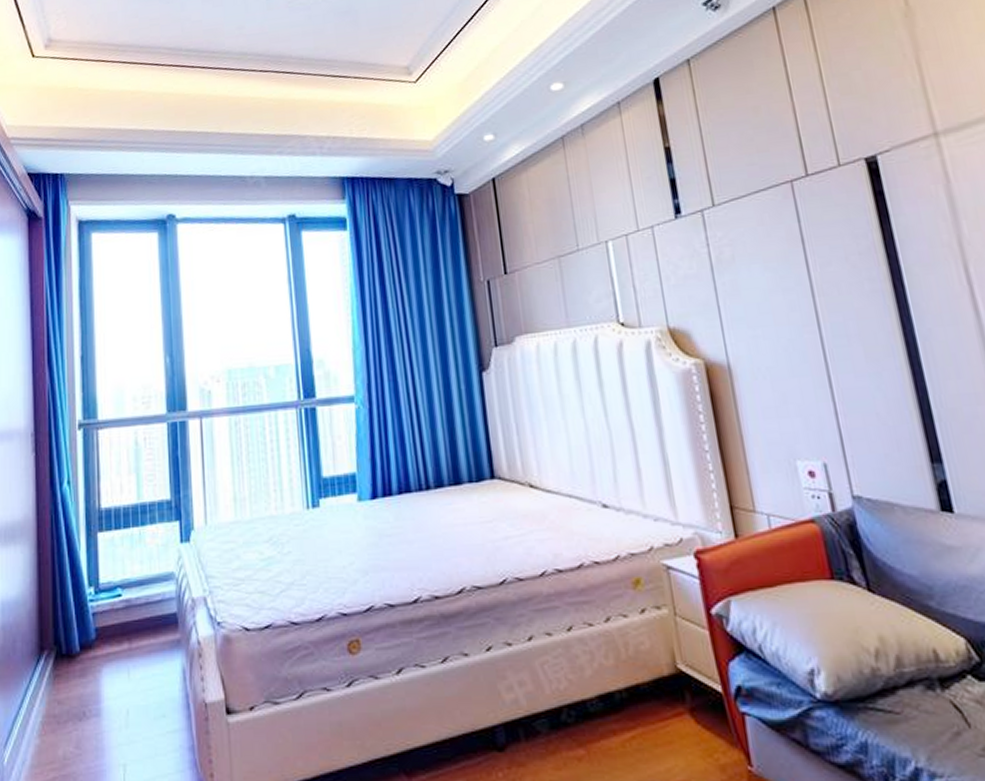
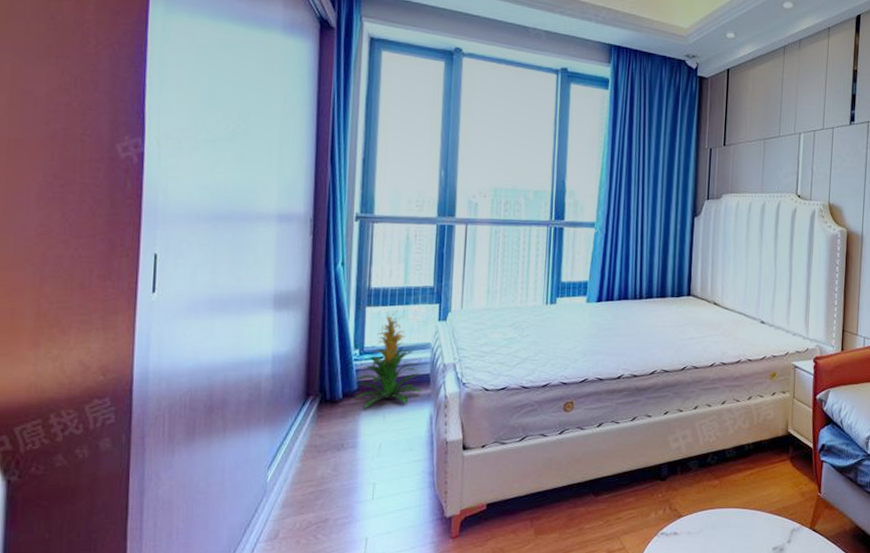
indoor plant: none [91,537,170,664] -> present [354,313,422,409]

